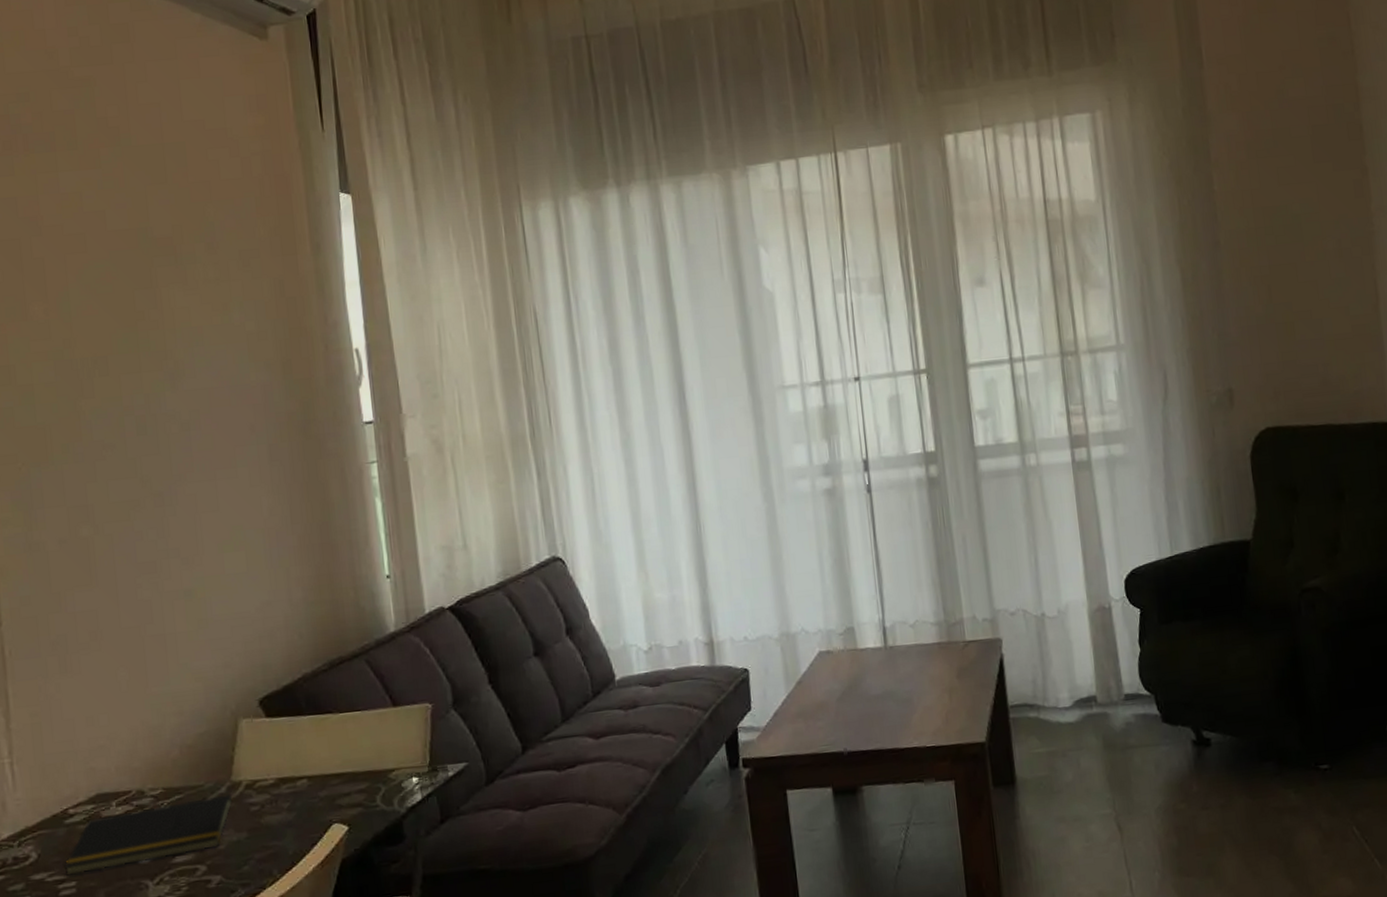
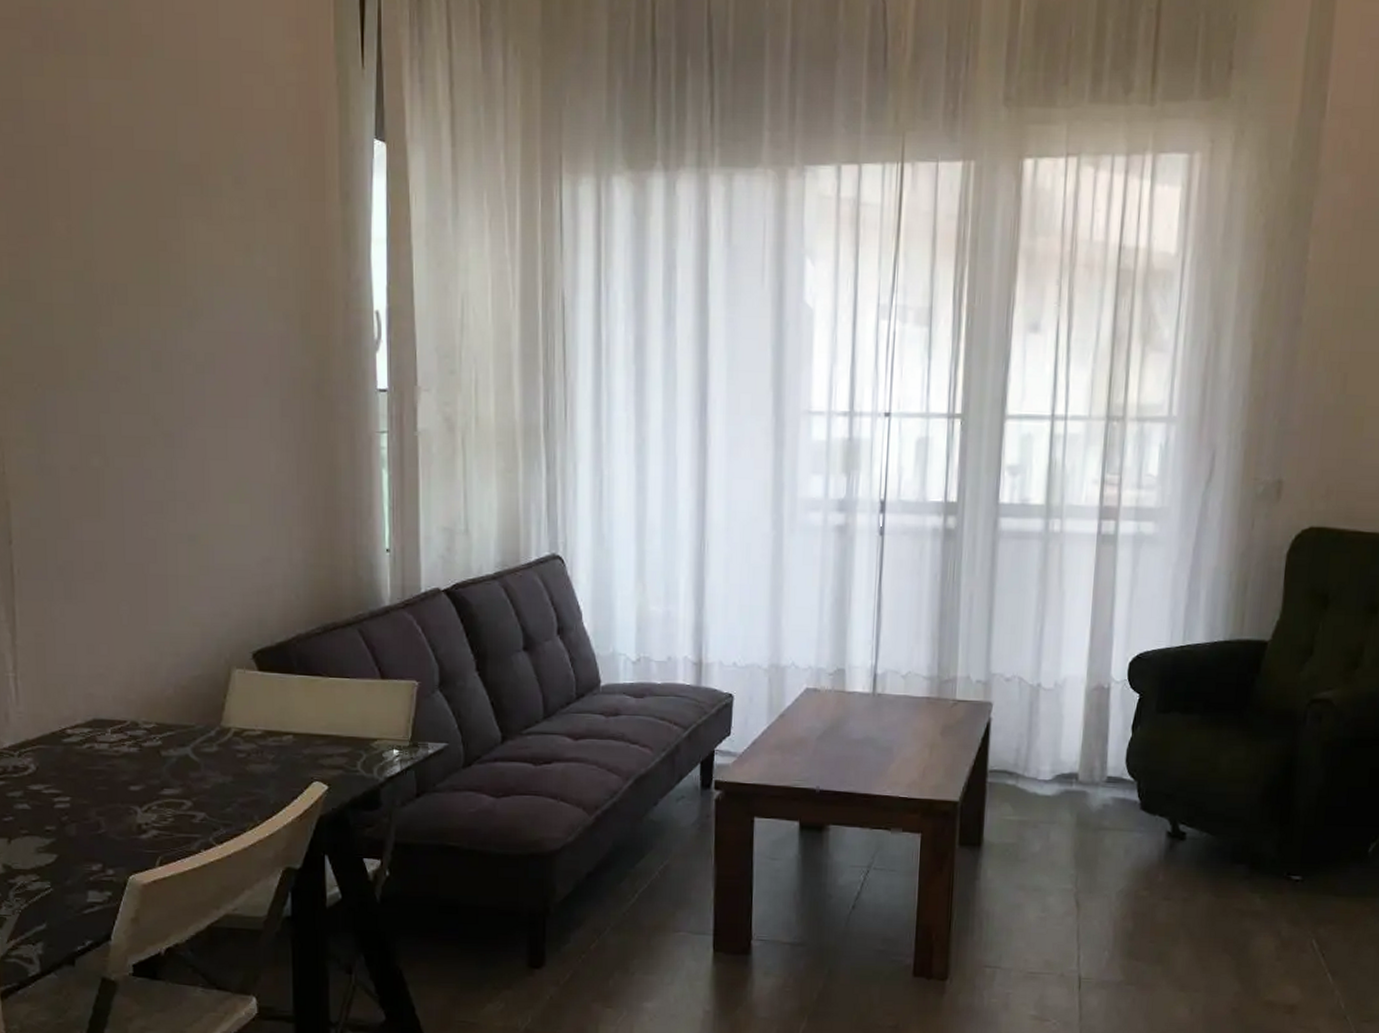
notepad: present [64,794,232,876] -> none [60,738,220,791]

